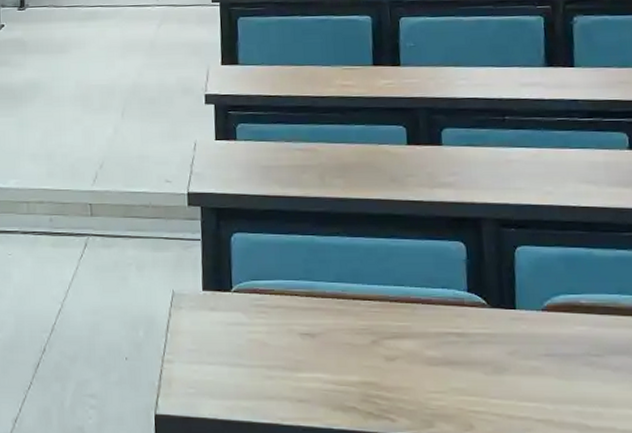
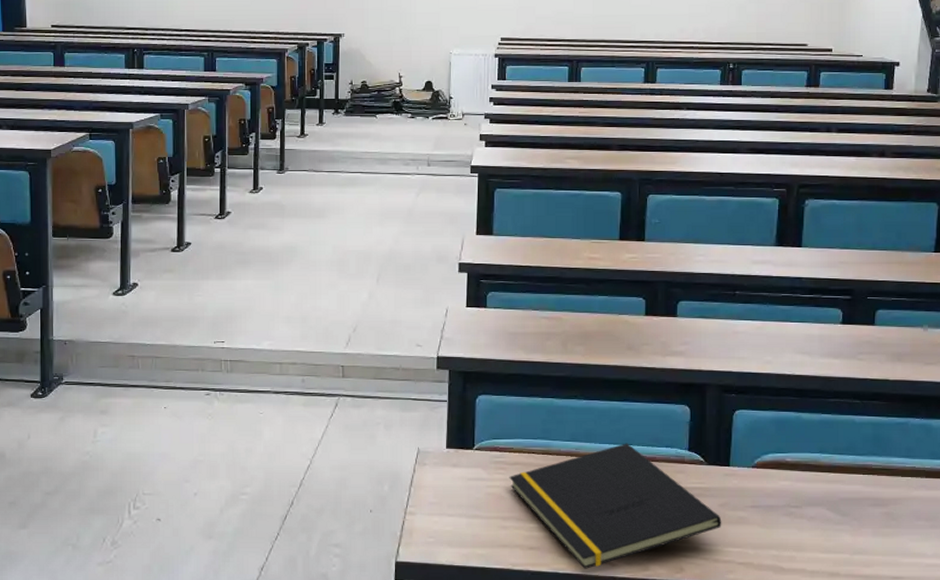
notepad: none [271,284,513,425] -> present [509,443,722,569]

